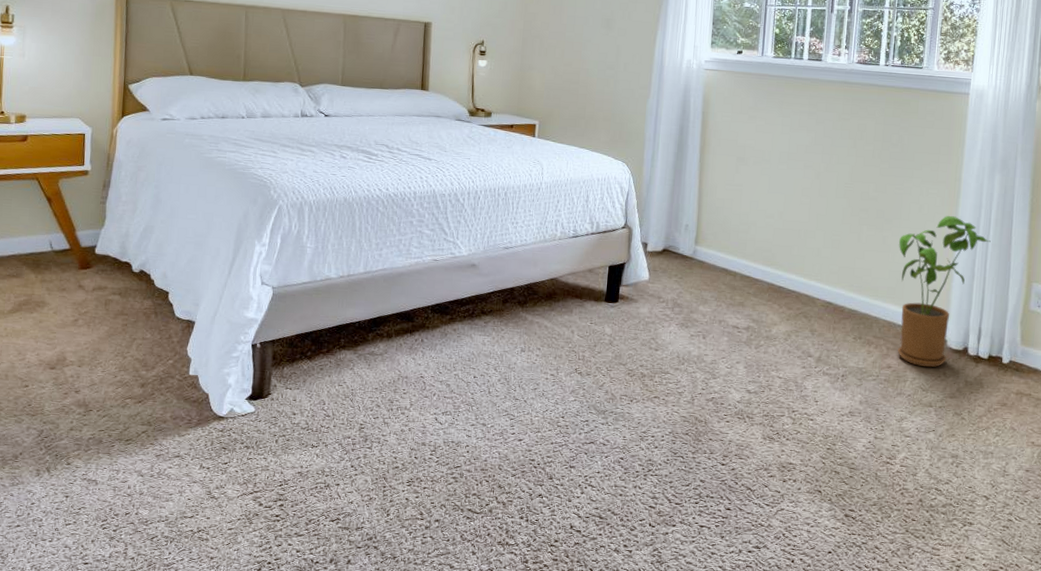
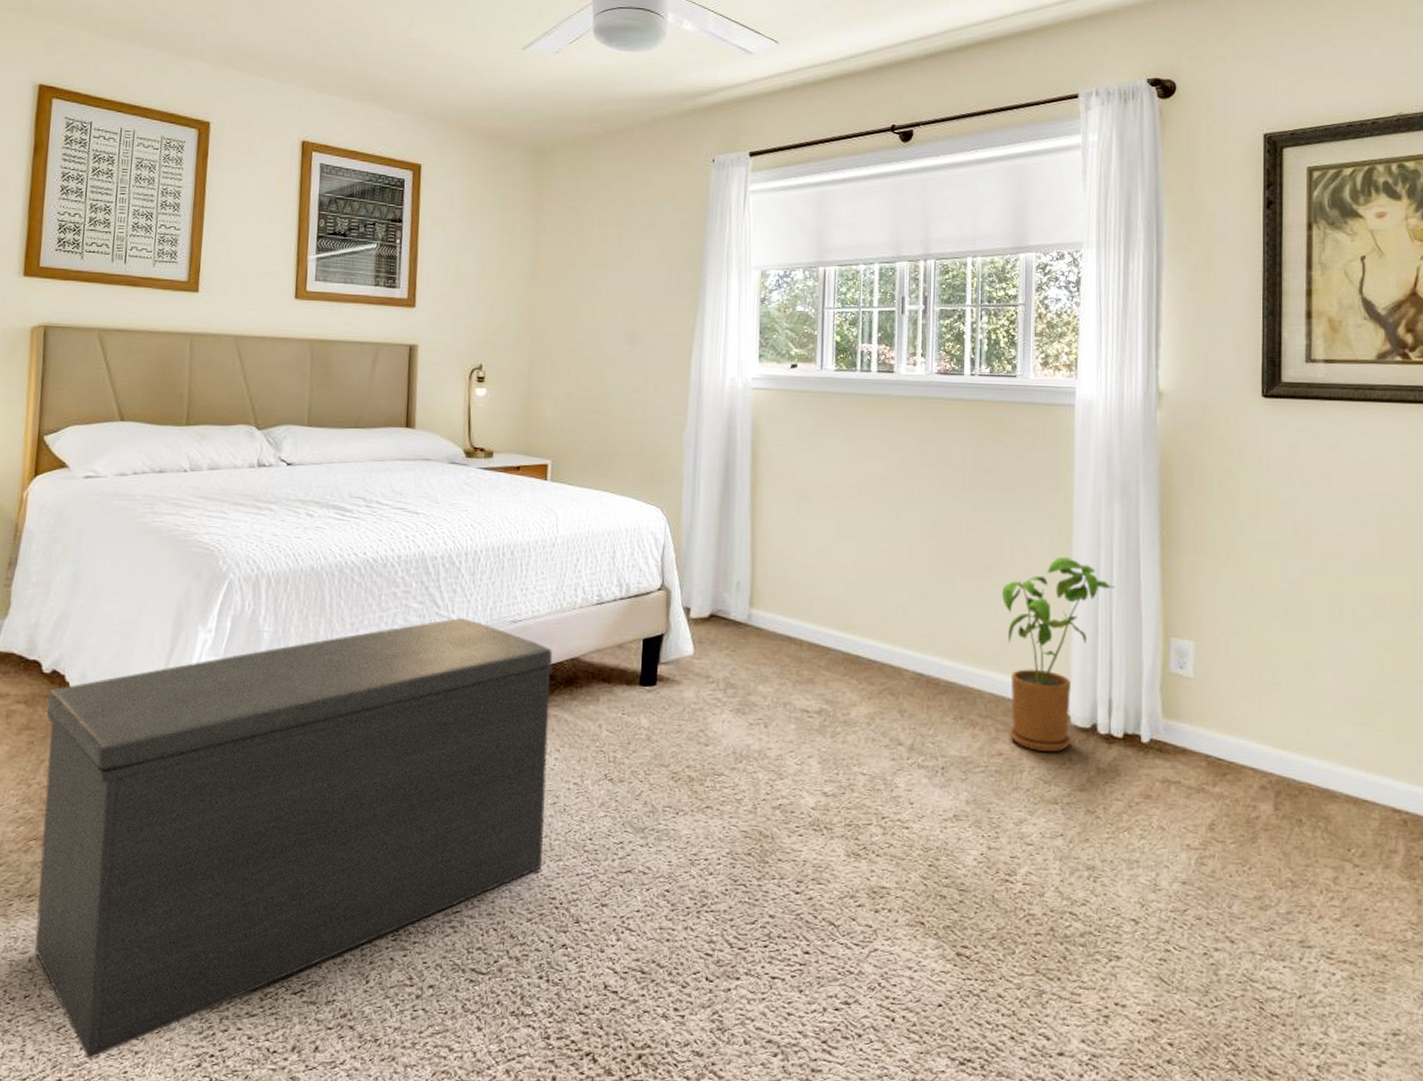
bench: none [132,243,537,561] -> present [34,618,554,1059]

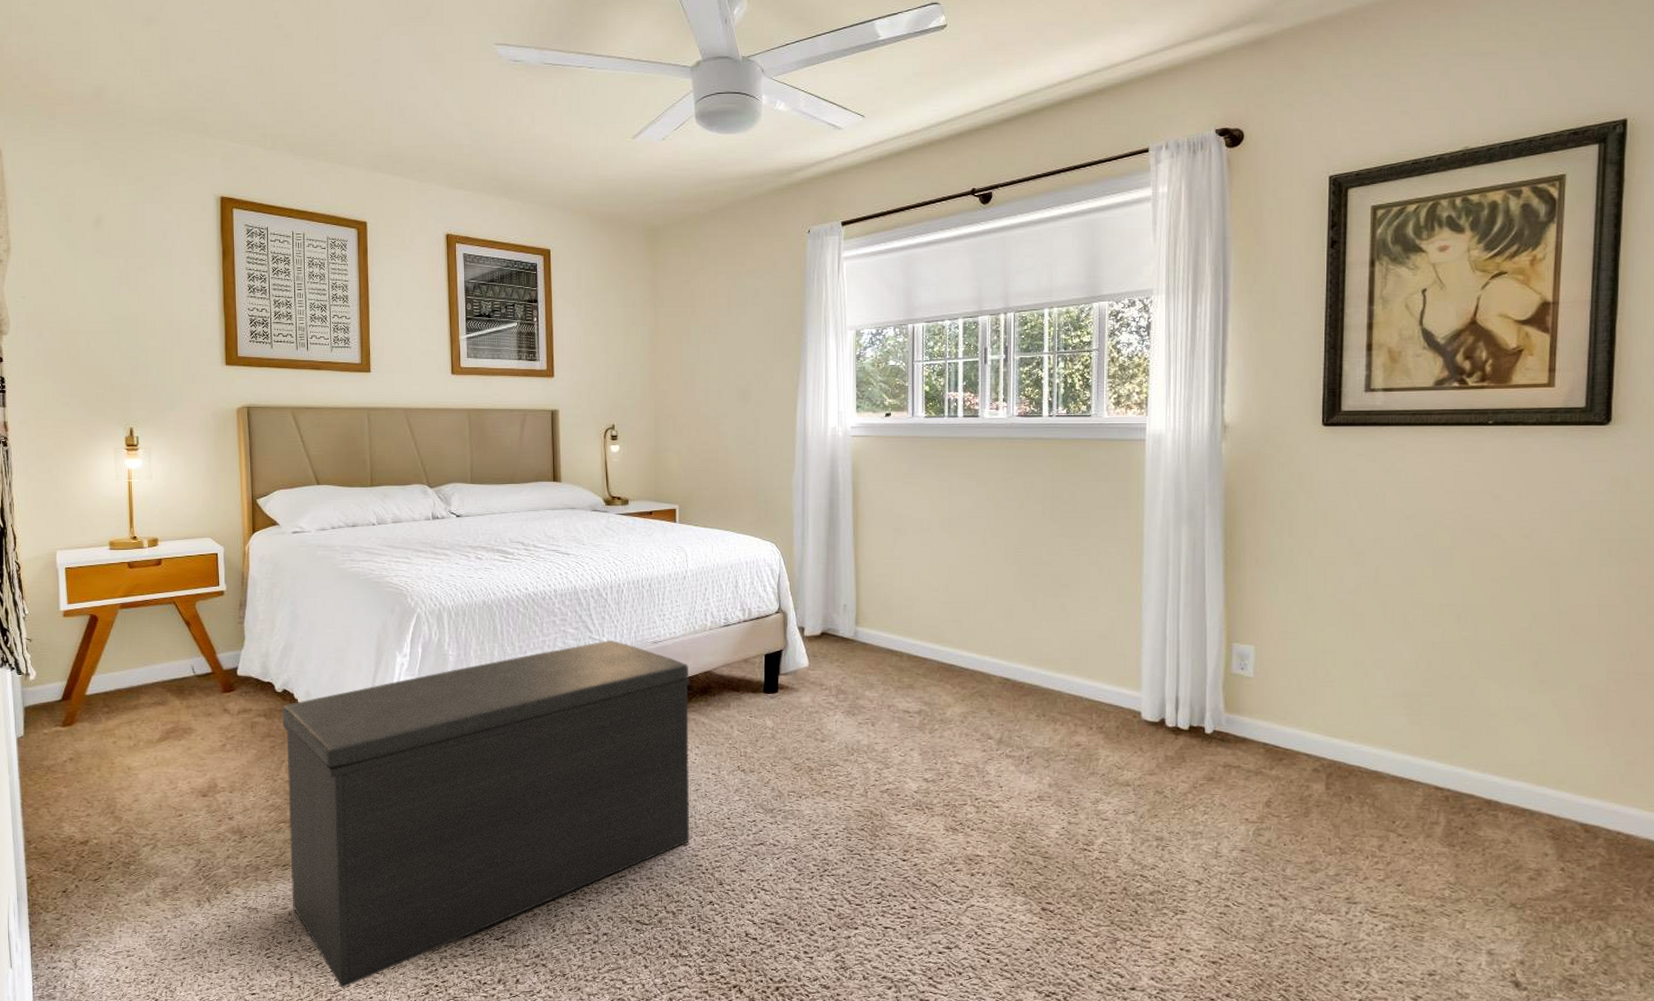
house plant: present [1001,557,1115,753] -> none [1078,576,1182,743]

